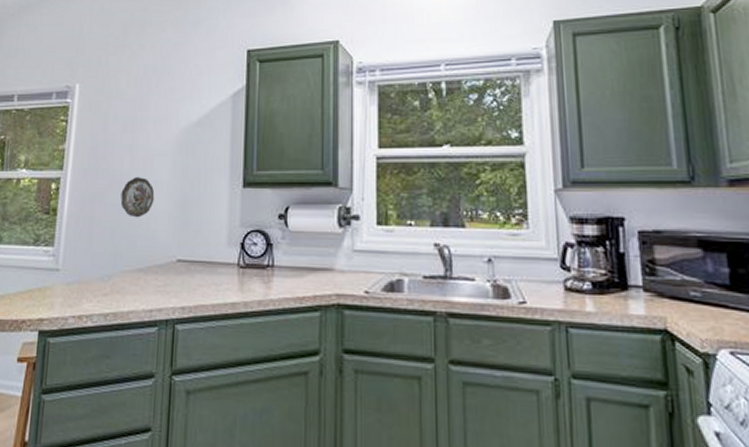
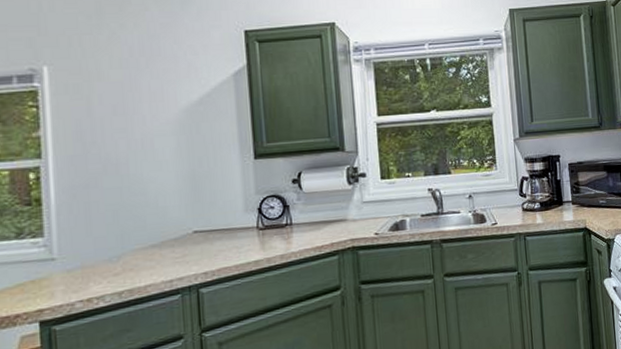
decorative plate: present [120,177,155,218] -> none [120,158,160,198]

